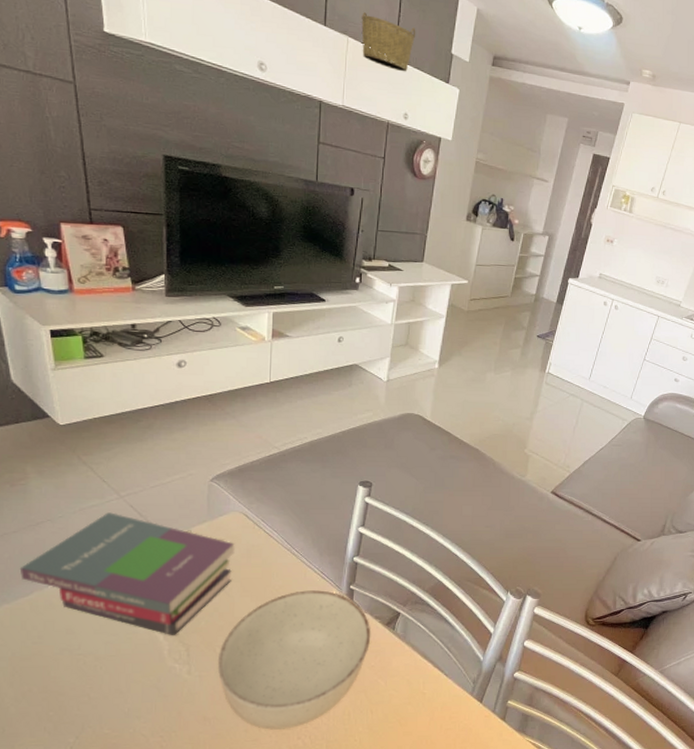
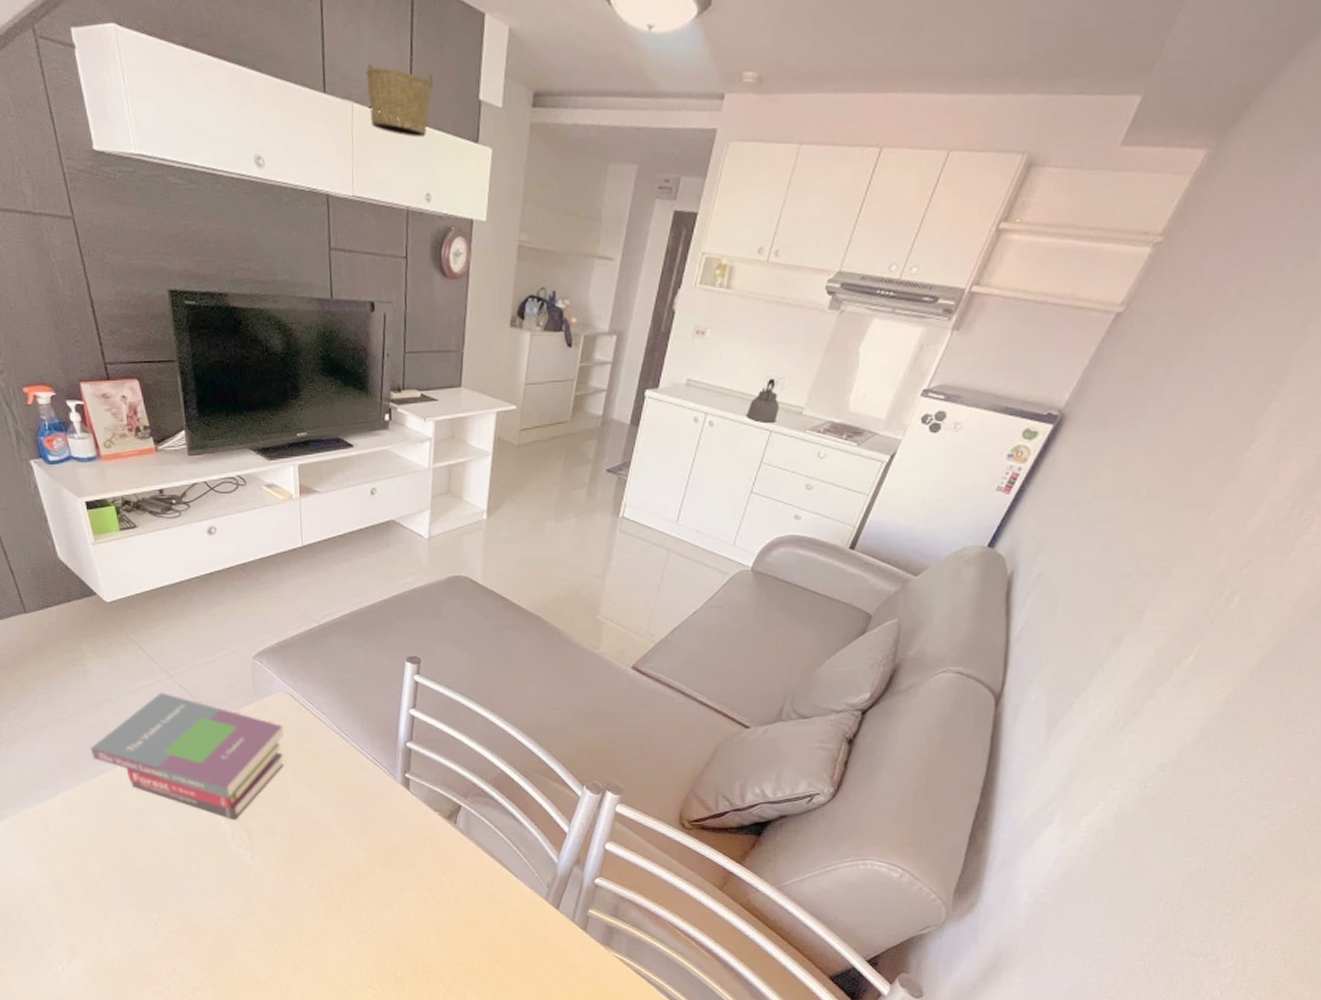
bowl: present [217,590,371,730] -> none [278,778,432,922]
kettle: none [642,278,665,311] -> present [746,378,780,424]

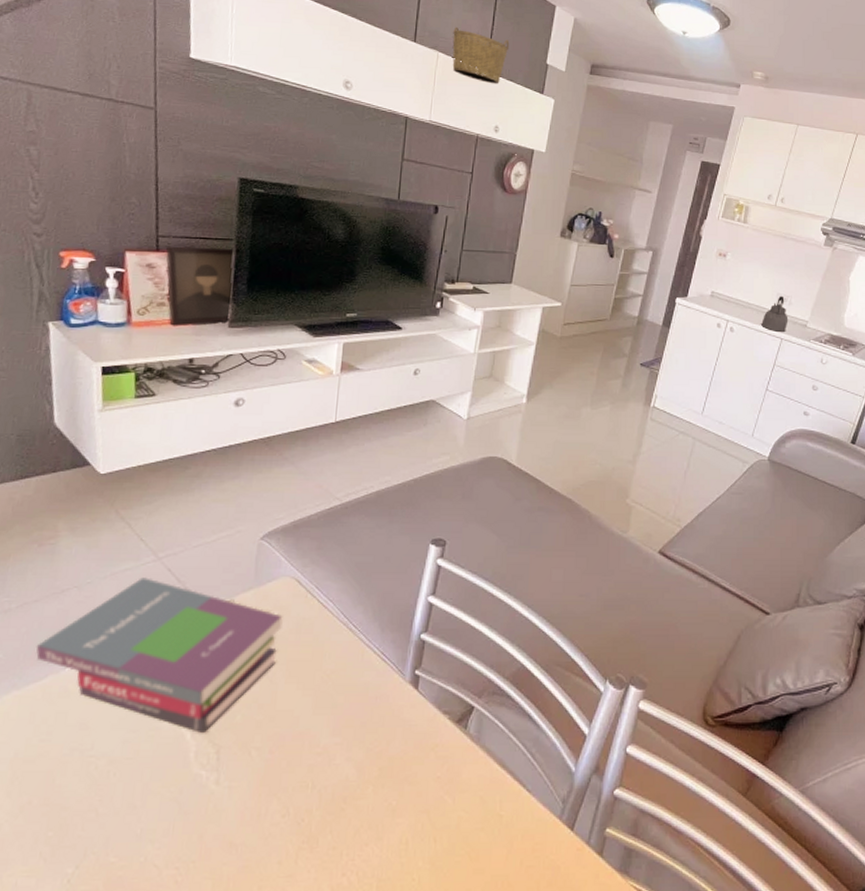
picture frame: none [116,371,189,456] -> present [166,247,234,325]

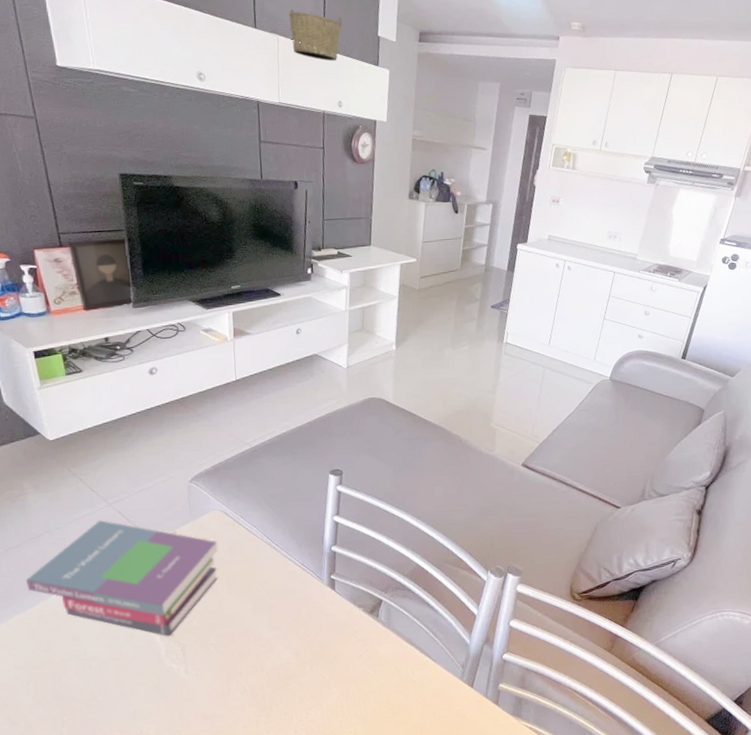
kettle: present [761,296,789,333] -> none [595,233,620,267]

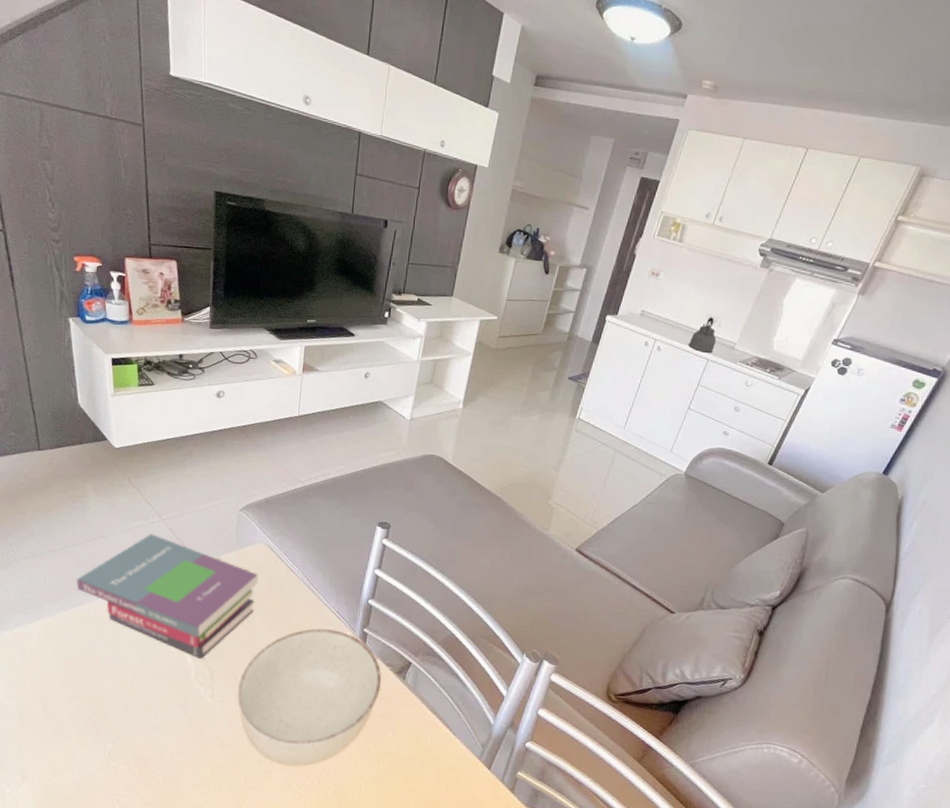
picture frame: present [68,239,134,310] -> none [157,255,213,325]
bowl: none [211,582,356,725] -> present [237,628,382,767]
basket: present [289,9,342,61] -> none [402,38,457,98]
kettle: none [595,233,620,267] -> present [688,317,717,354]

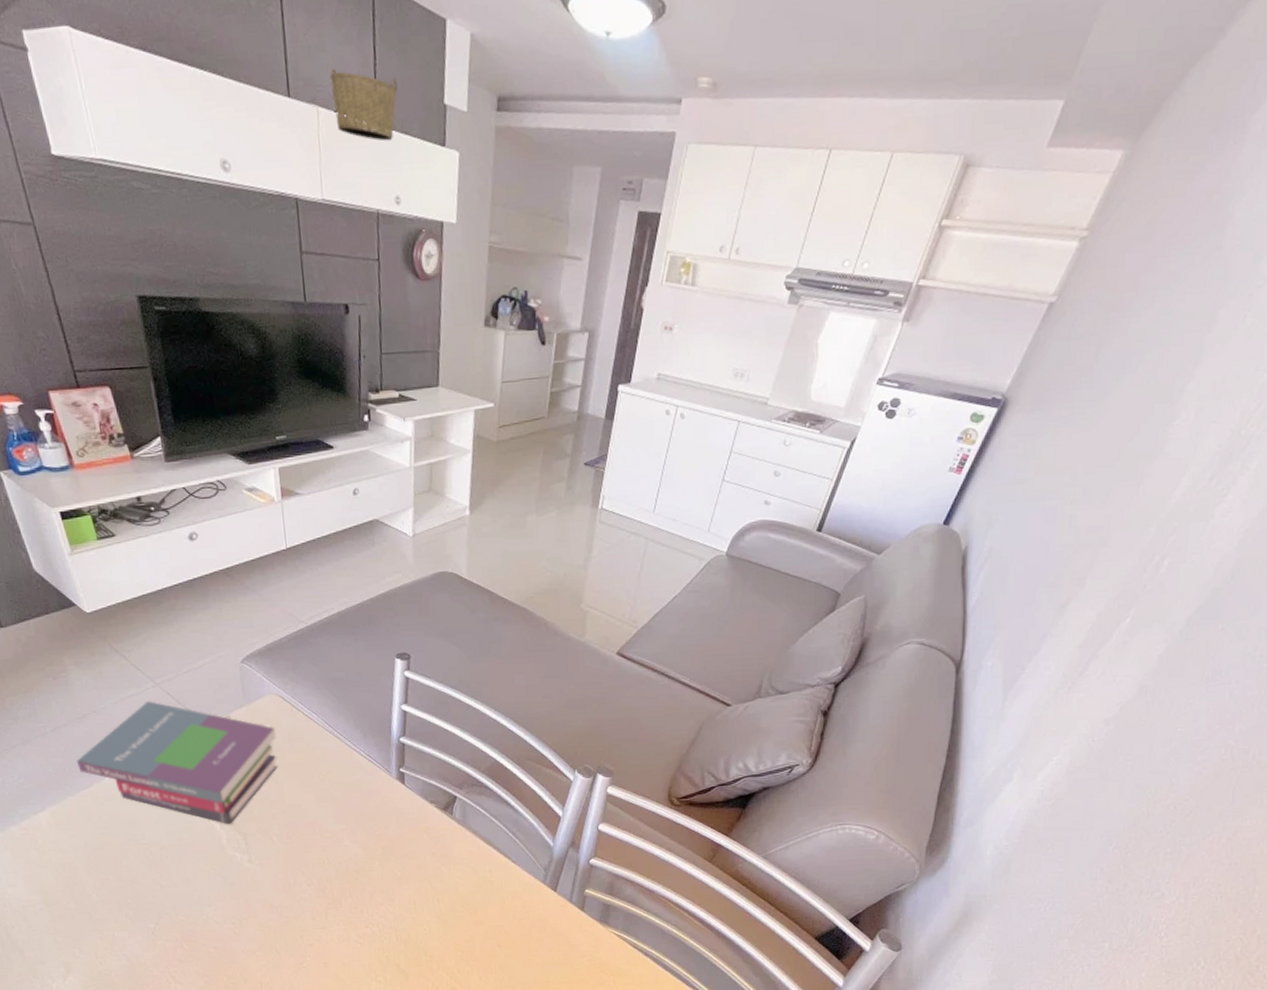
bowl: present [237,628,382,767] -> none [275,774,429,918]
basket: none [402,38,457,98] -> present [330,69,398,142]
kettle: present [688,317,717,354] -> none [715,370,746,415]

